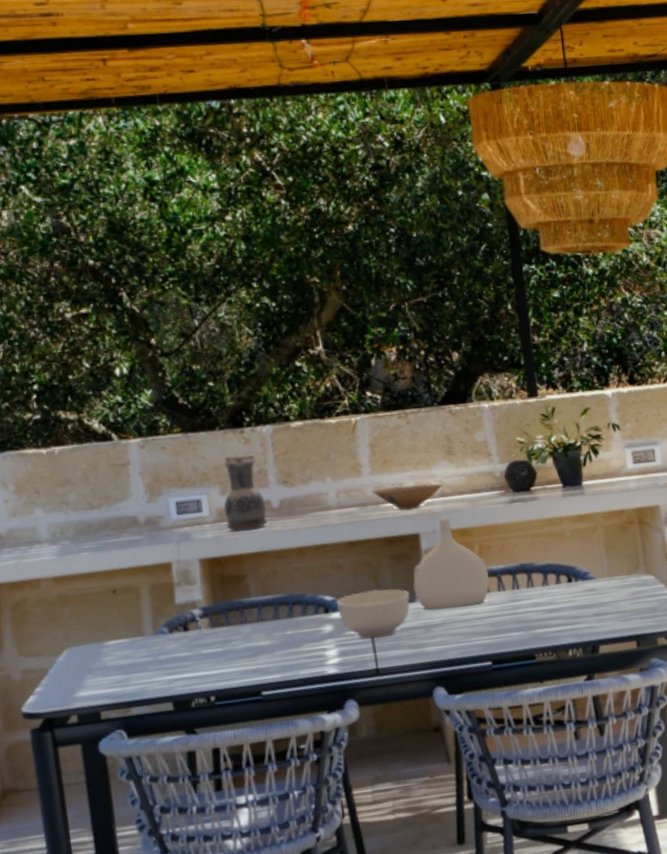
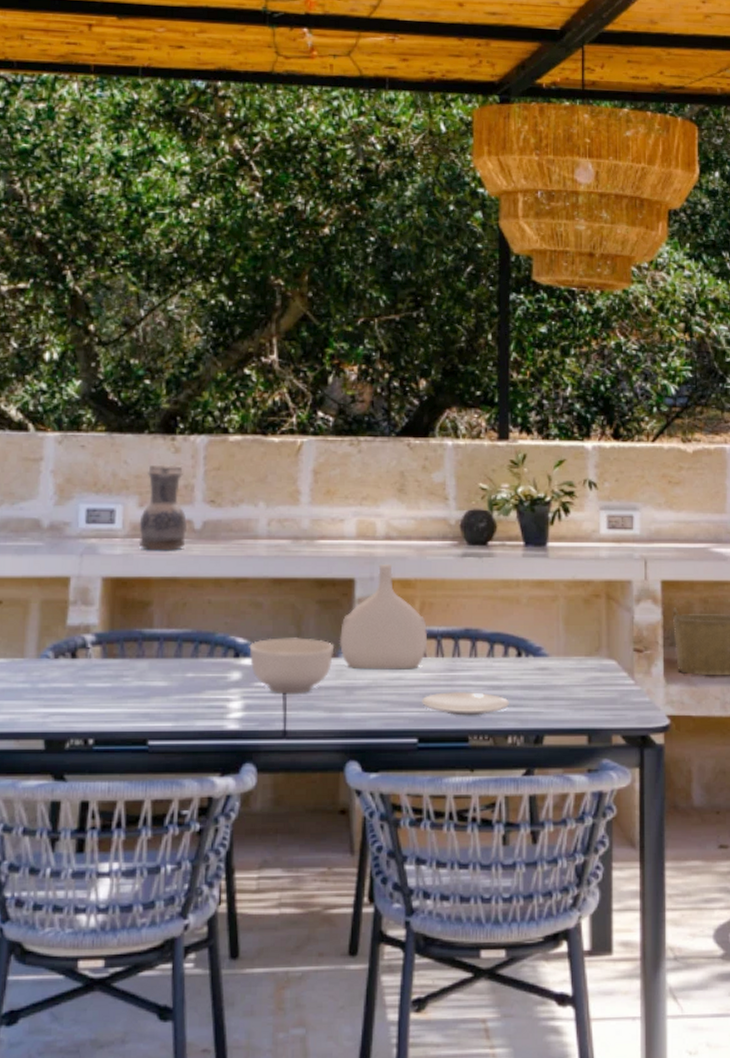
bowl: present [372,483,443,511] -> none [308,521,390,551]
plate: none [491,616,566,638] -> present [422,692,509,716]

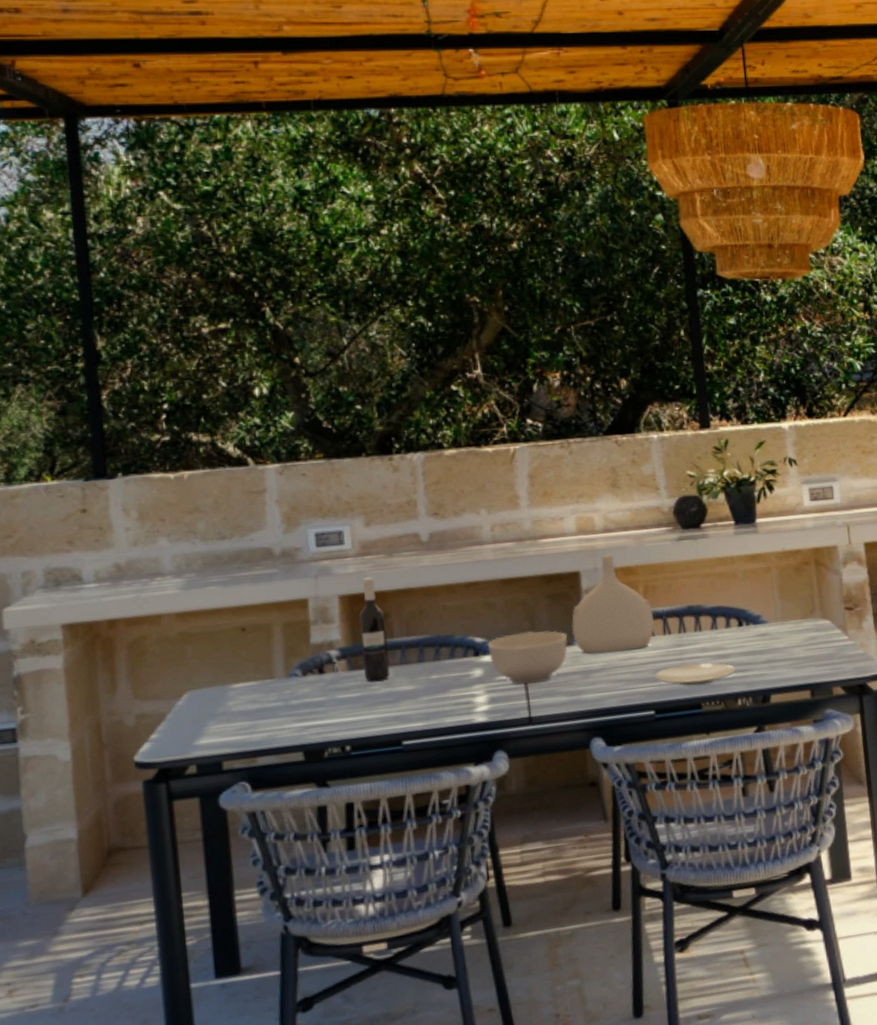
wine bottle: none [117,562,147,673] -> present [358,577,390,682]
ceramic jug: present [139,464,188,551] -> none [367,483,415,566]

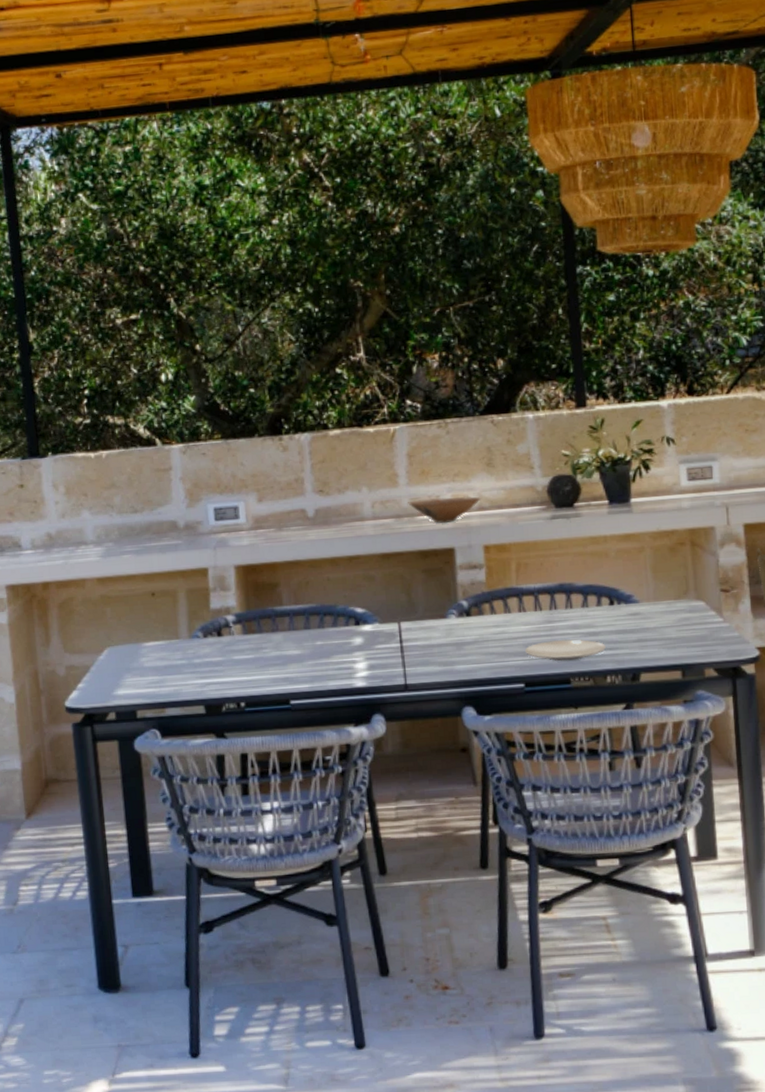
wine bottle: present [358,577,390,682] -> none [252,550,280,646]
bowl: present [487,631,568,684] -> none [367,604,443,653]
bowl: none [530,518,607,547] -> present [408,496,482,524]
water jug: present [571,554,654,654] -> none [445,532,526,627]

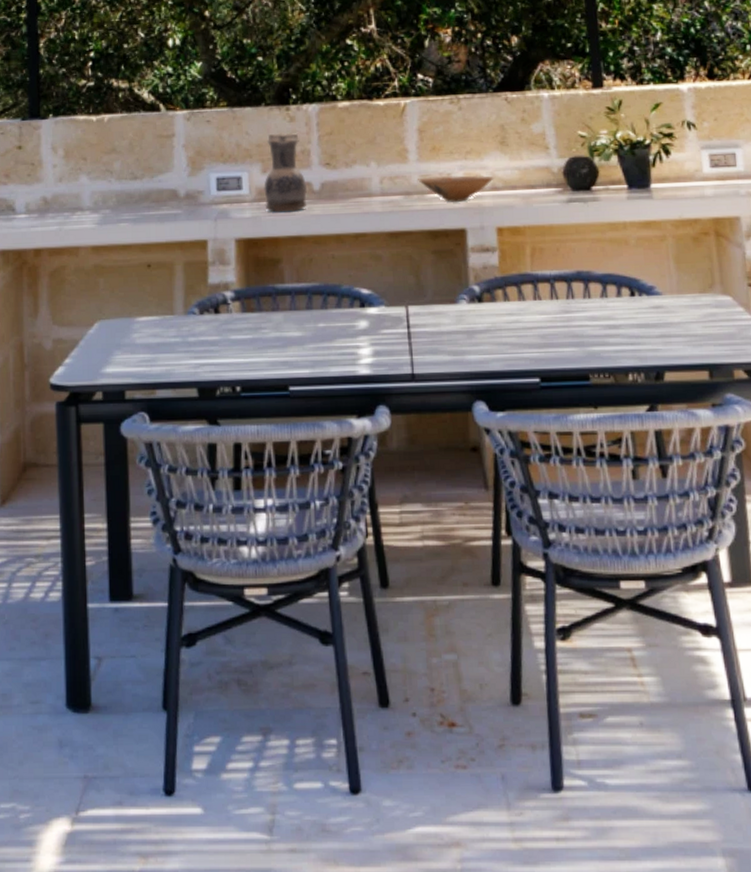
ceramic jug: none [260,462,302,539] -> present [264,133,308,212]
plate: present [525,639,606,661] -> none [541,332,627,356]

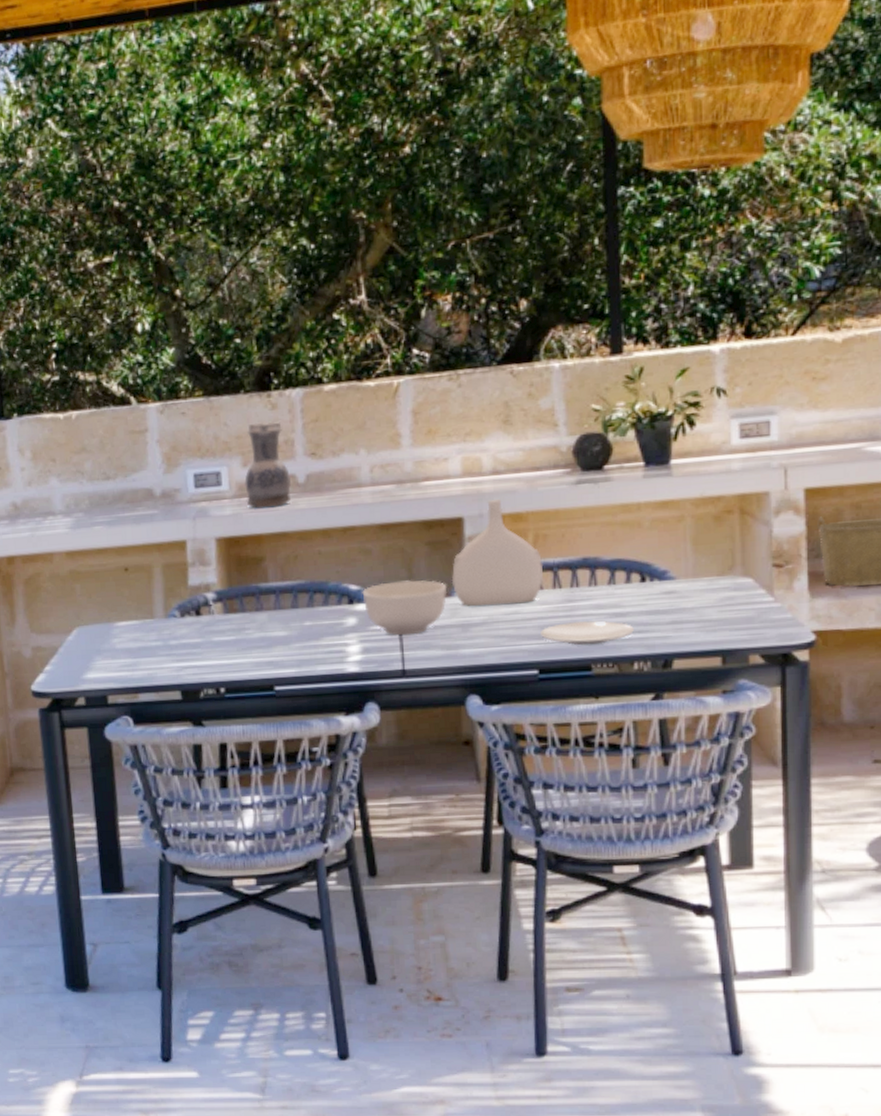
bowl: none [373,286,453,340] -> present [362,580,448,635]
bowl: present [418,175,495,203] -> none [411,458,496,490]
water jug: none [456,213,541,314] -> present [451,499,544,606]
plate: none [541,332,627,356] -> present [541,620,634,646]

